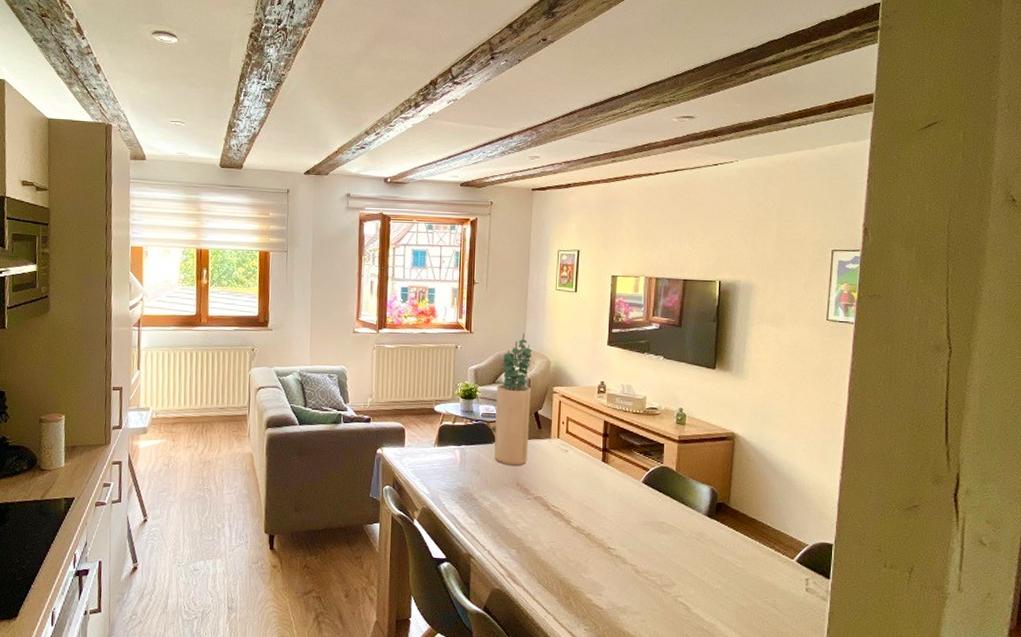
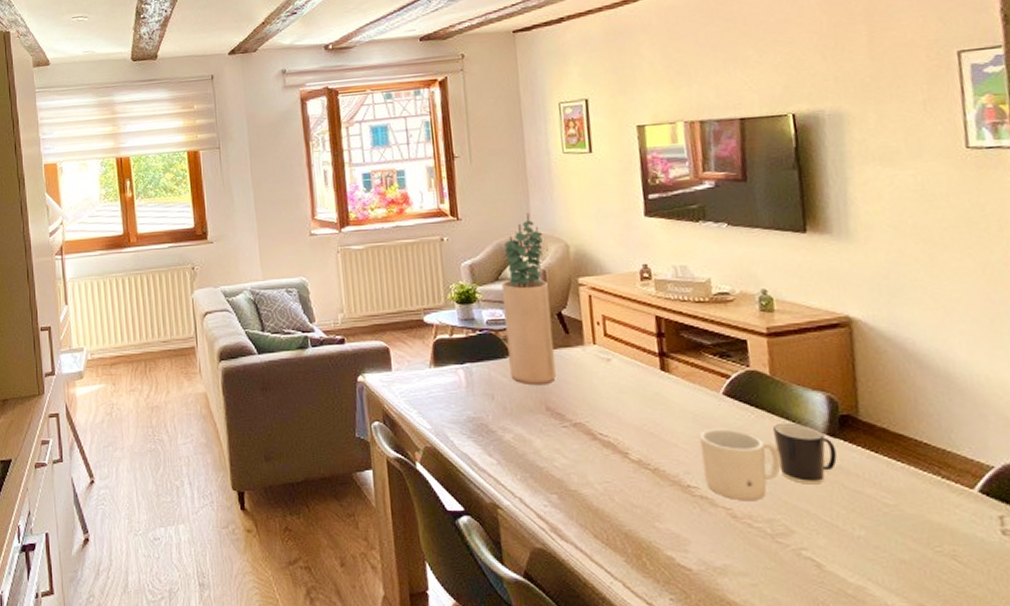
mug: none [621,507,675,561] -> present [698,428,782,501]
mug: none [671,506,711,551] -> present [772,422,837,484]

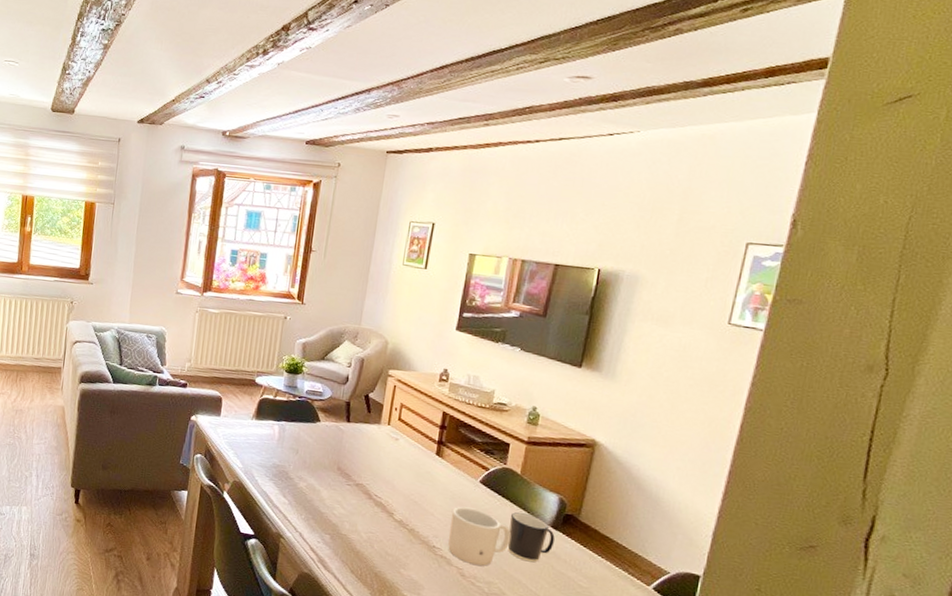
vase: present [501,213,556,384] -> none [315,309,370,450]

